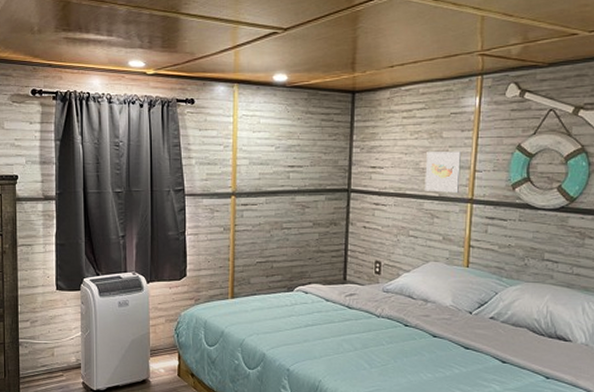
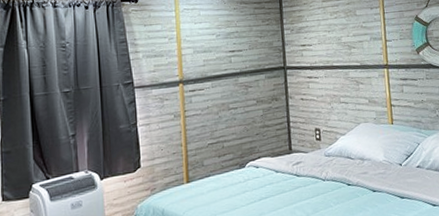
wall art: present [425,151,462,193] -> none [345,26,376,62]

